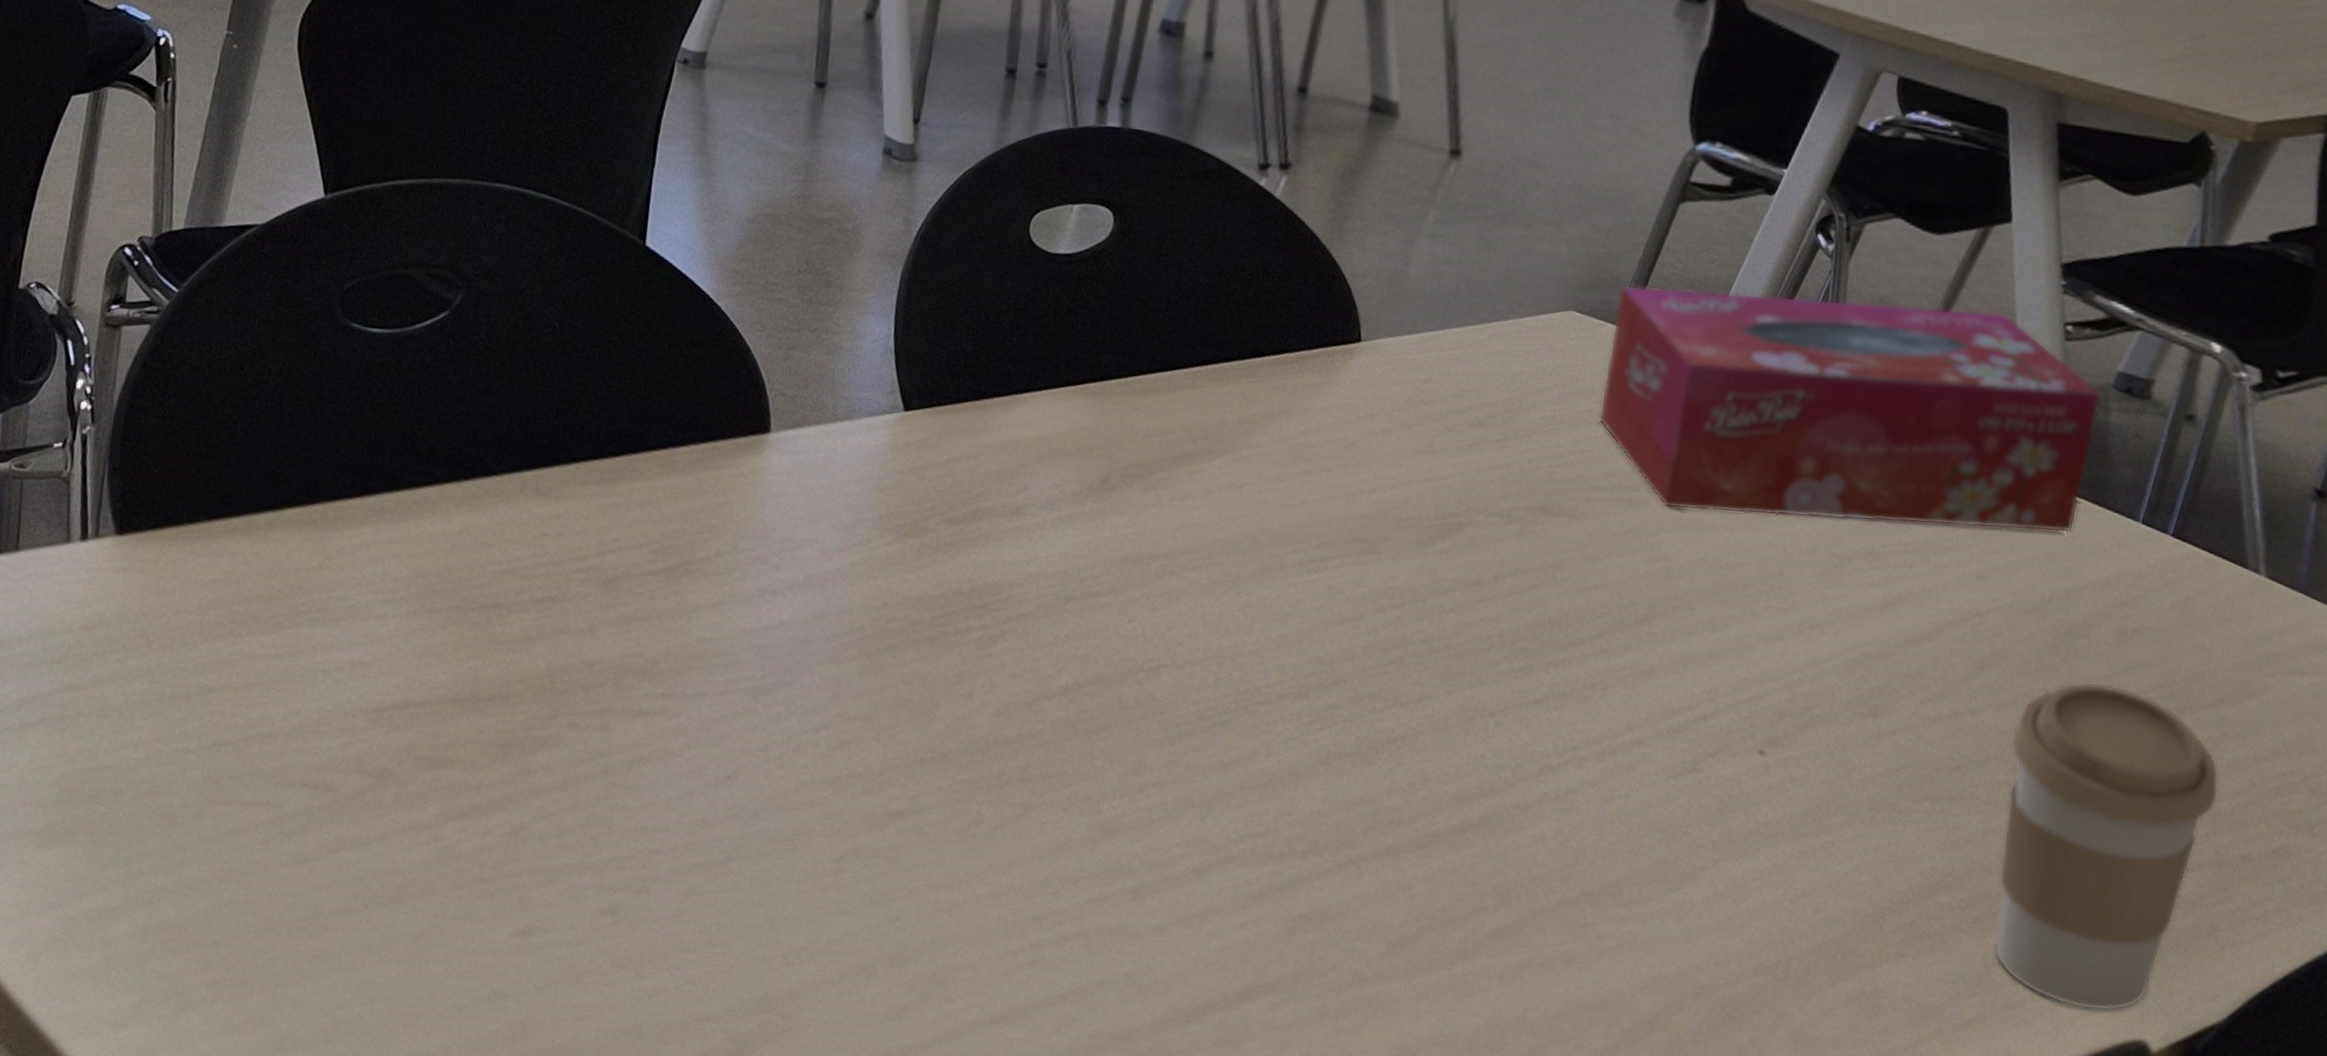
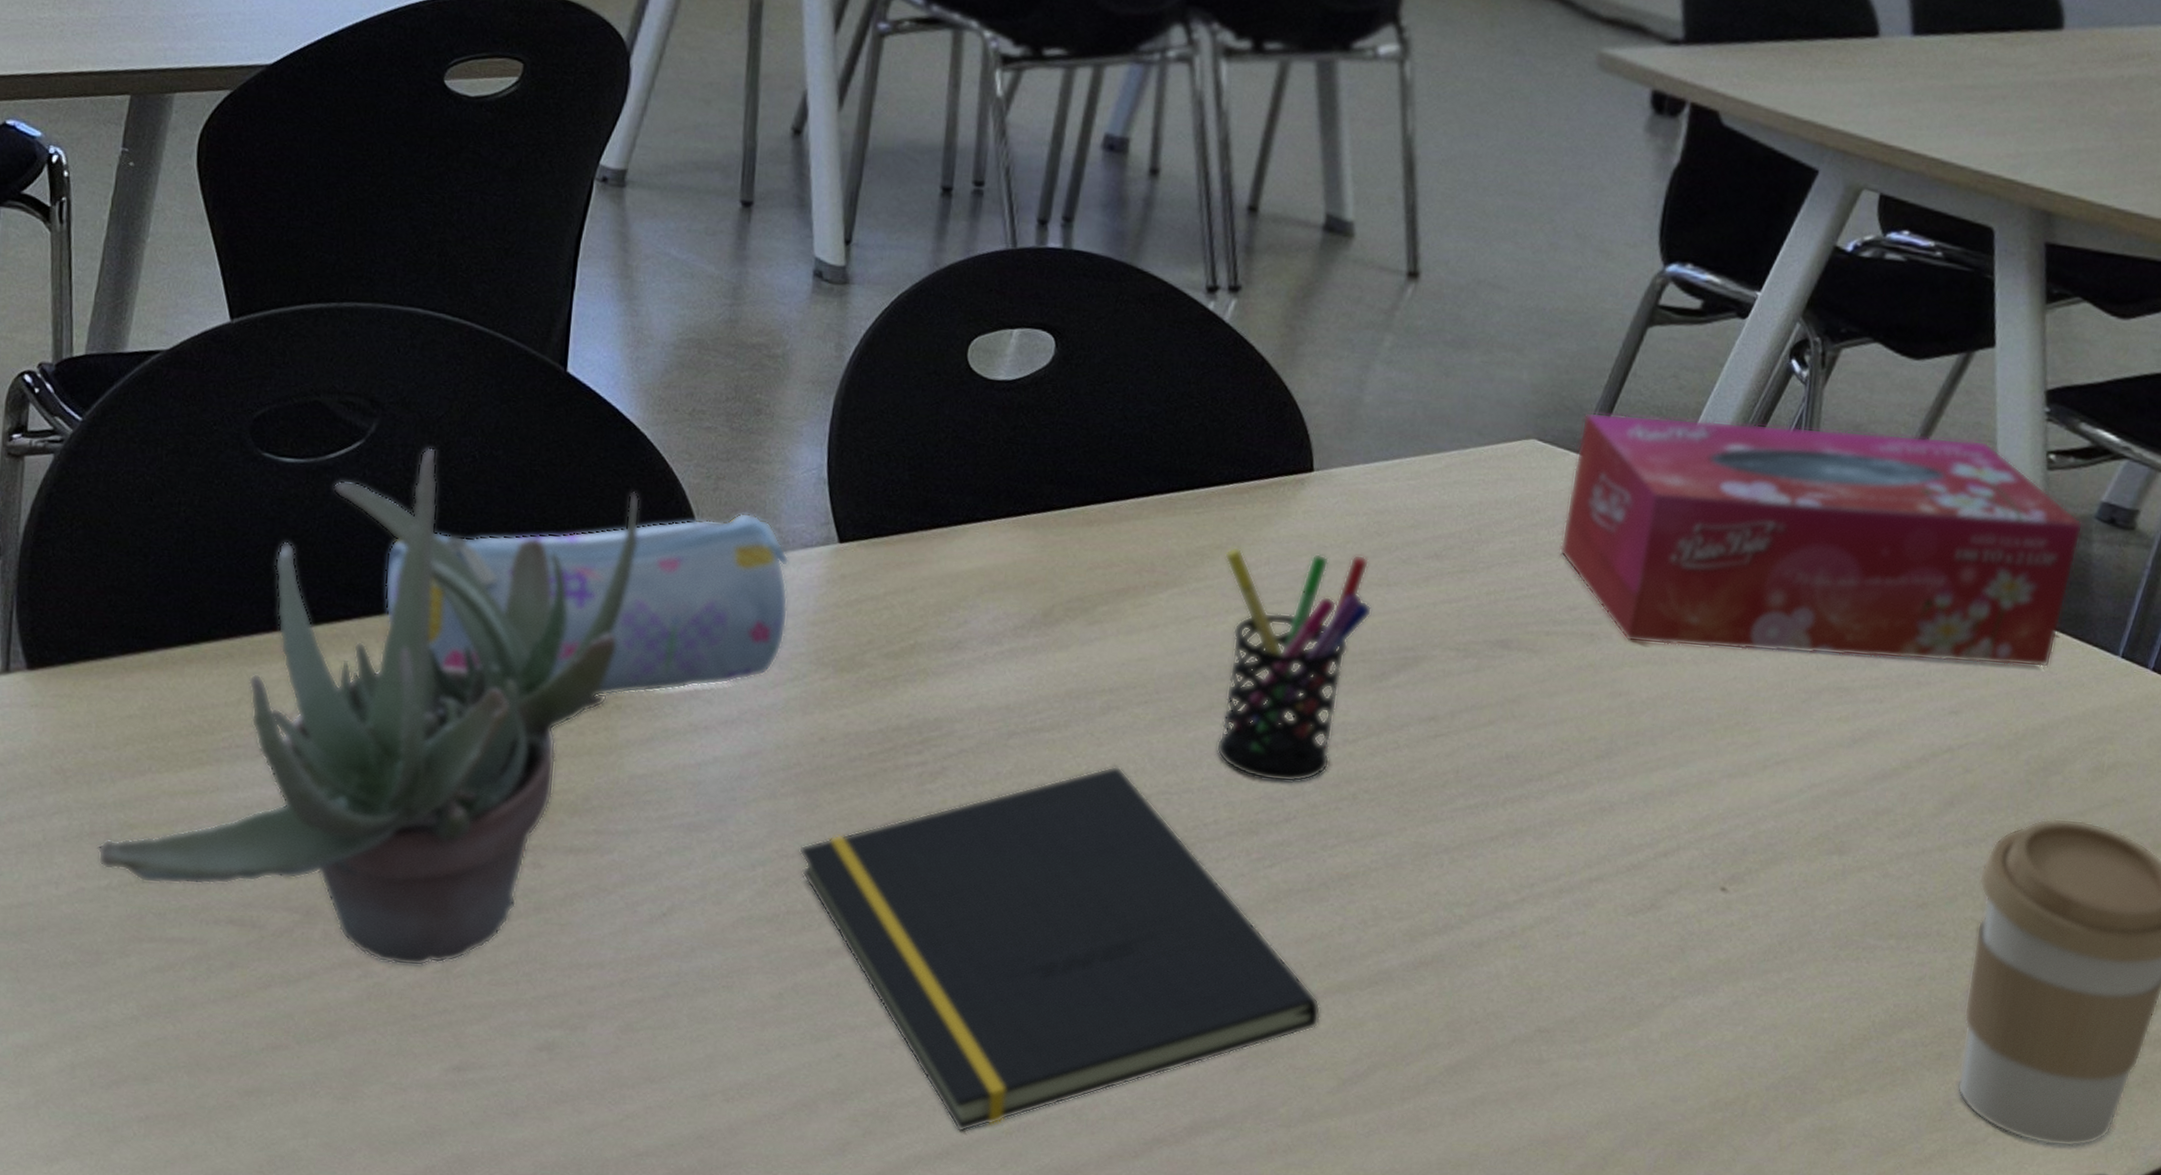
succulent plant: none [175,318,714,830] -> present [96,447,641,967]
pencil case: none [464,381,856,561] -> present [384,512,790,696]
notepad: none [860,630,1370,996] -> present [798,765,1321,1132]
pen holder: none [1267,414,1418,647] -> present [1216,546,1373,783]

